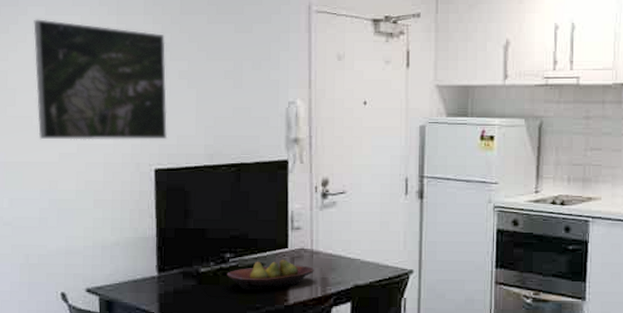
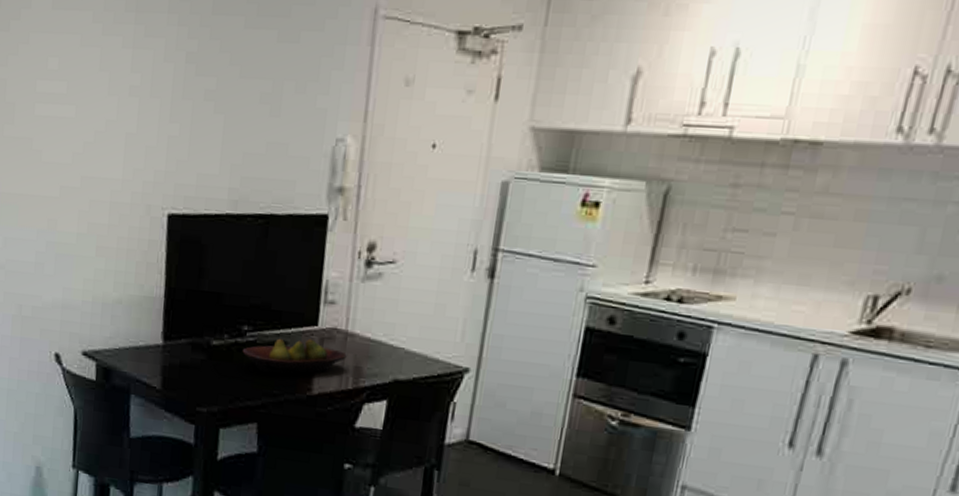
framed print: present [33,19,168,140] -> none [37,14,192,178]

